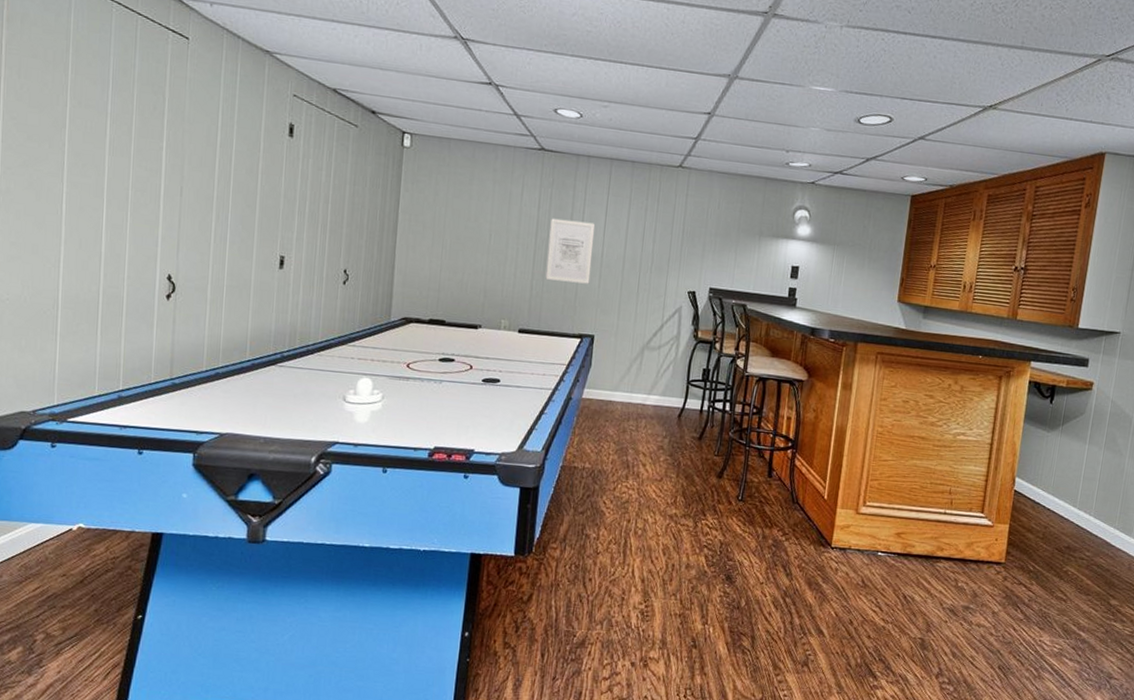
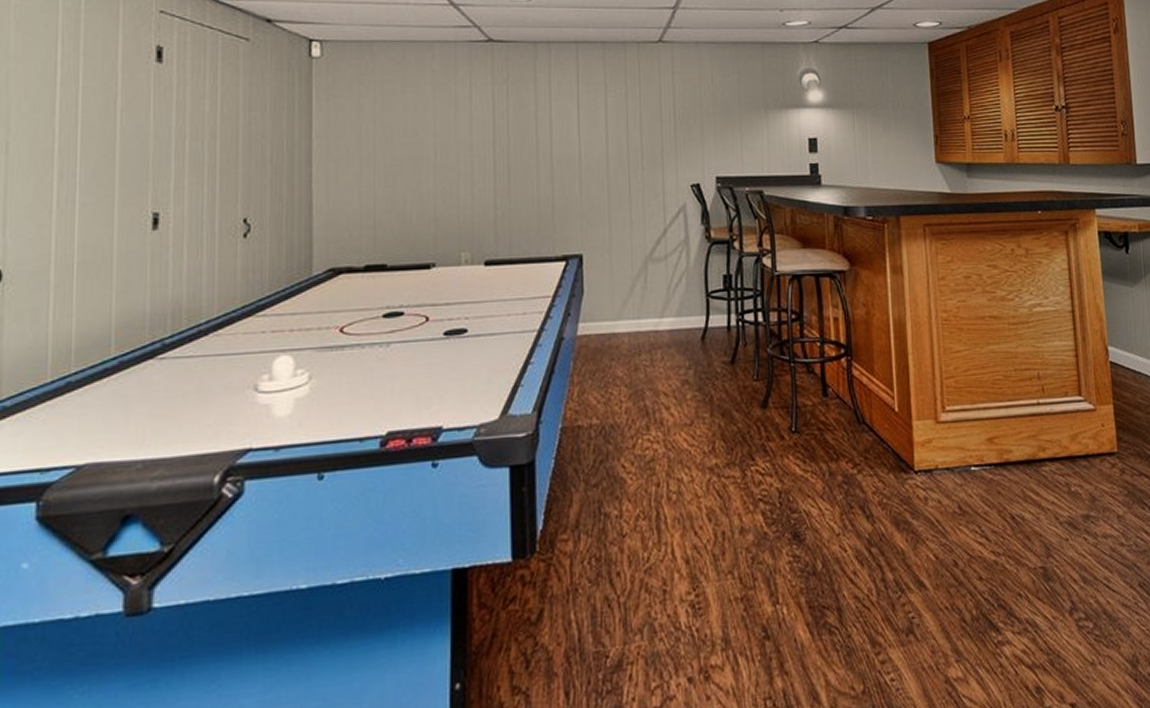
wall art: present [545,218,595,284] -> none [511,119,568,195]

